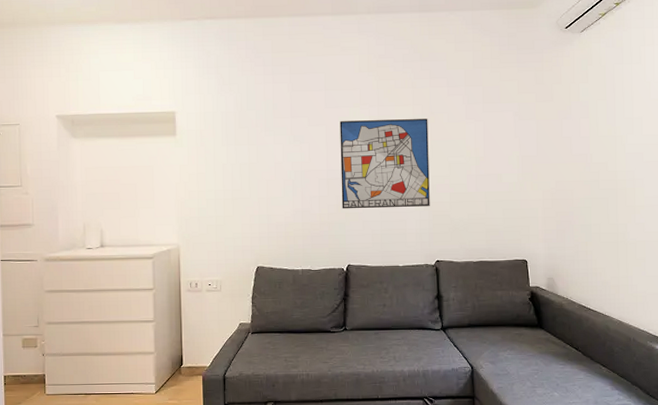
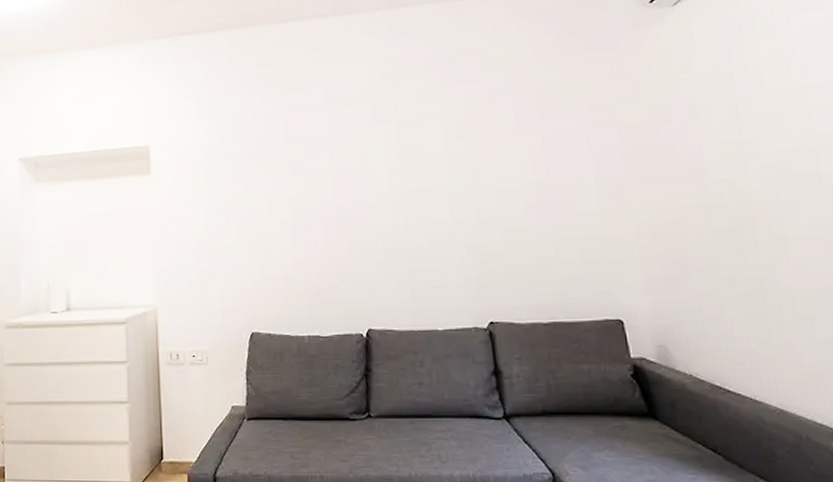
wall art: present [339,119,430,209] -> none [348,134,476,257]

